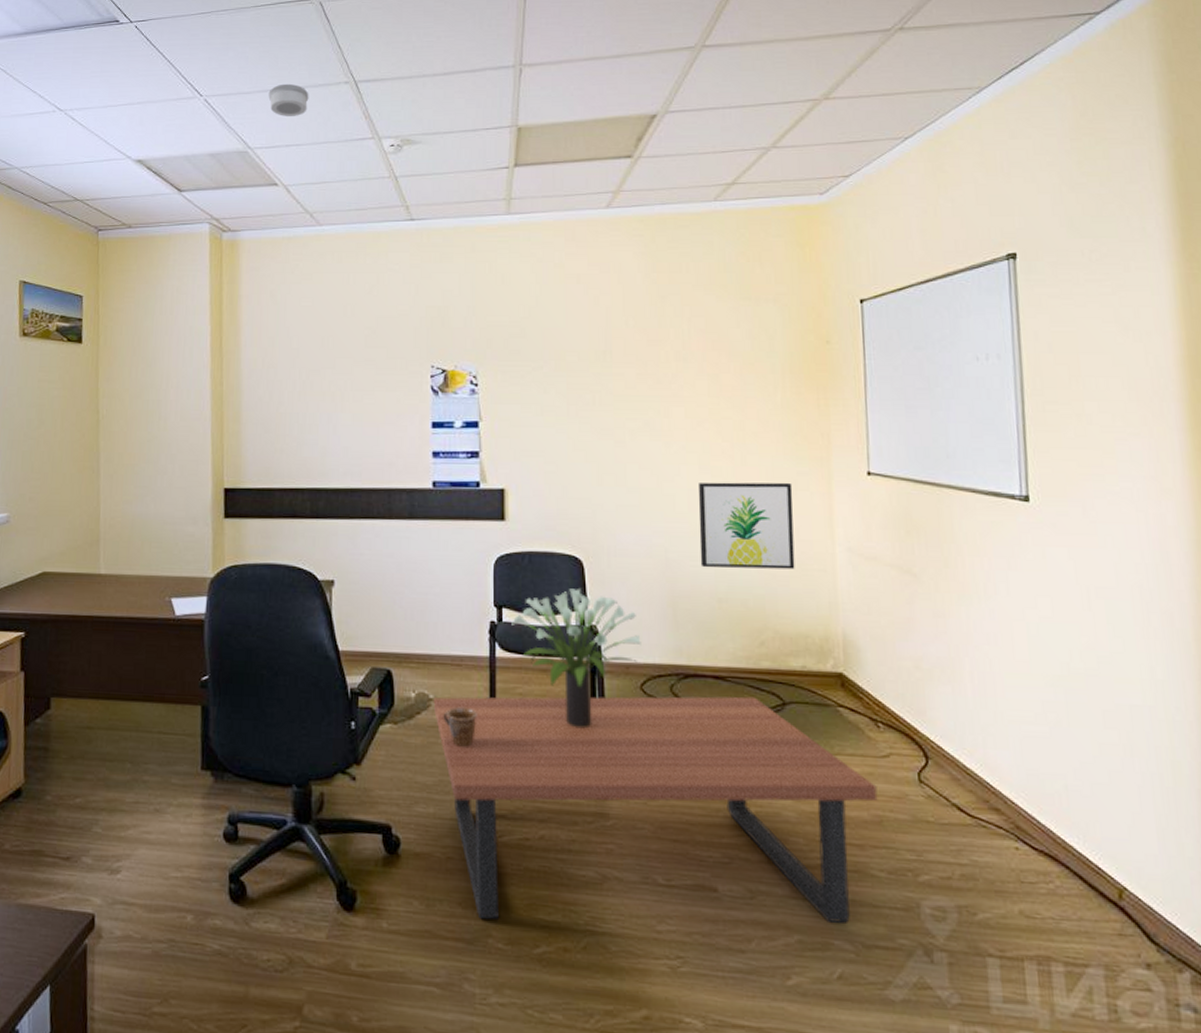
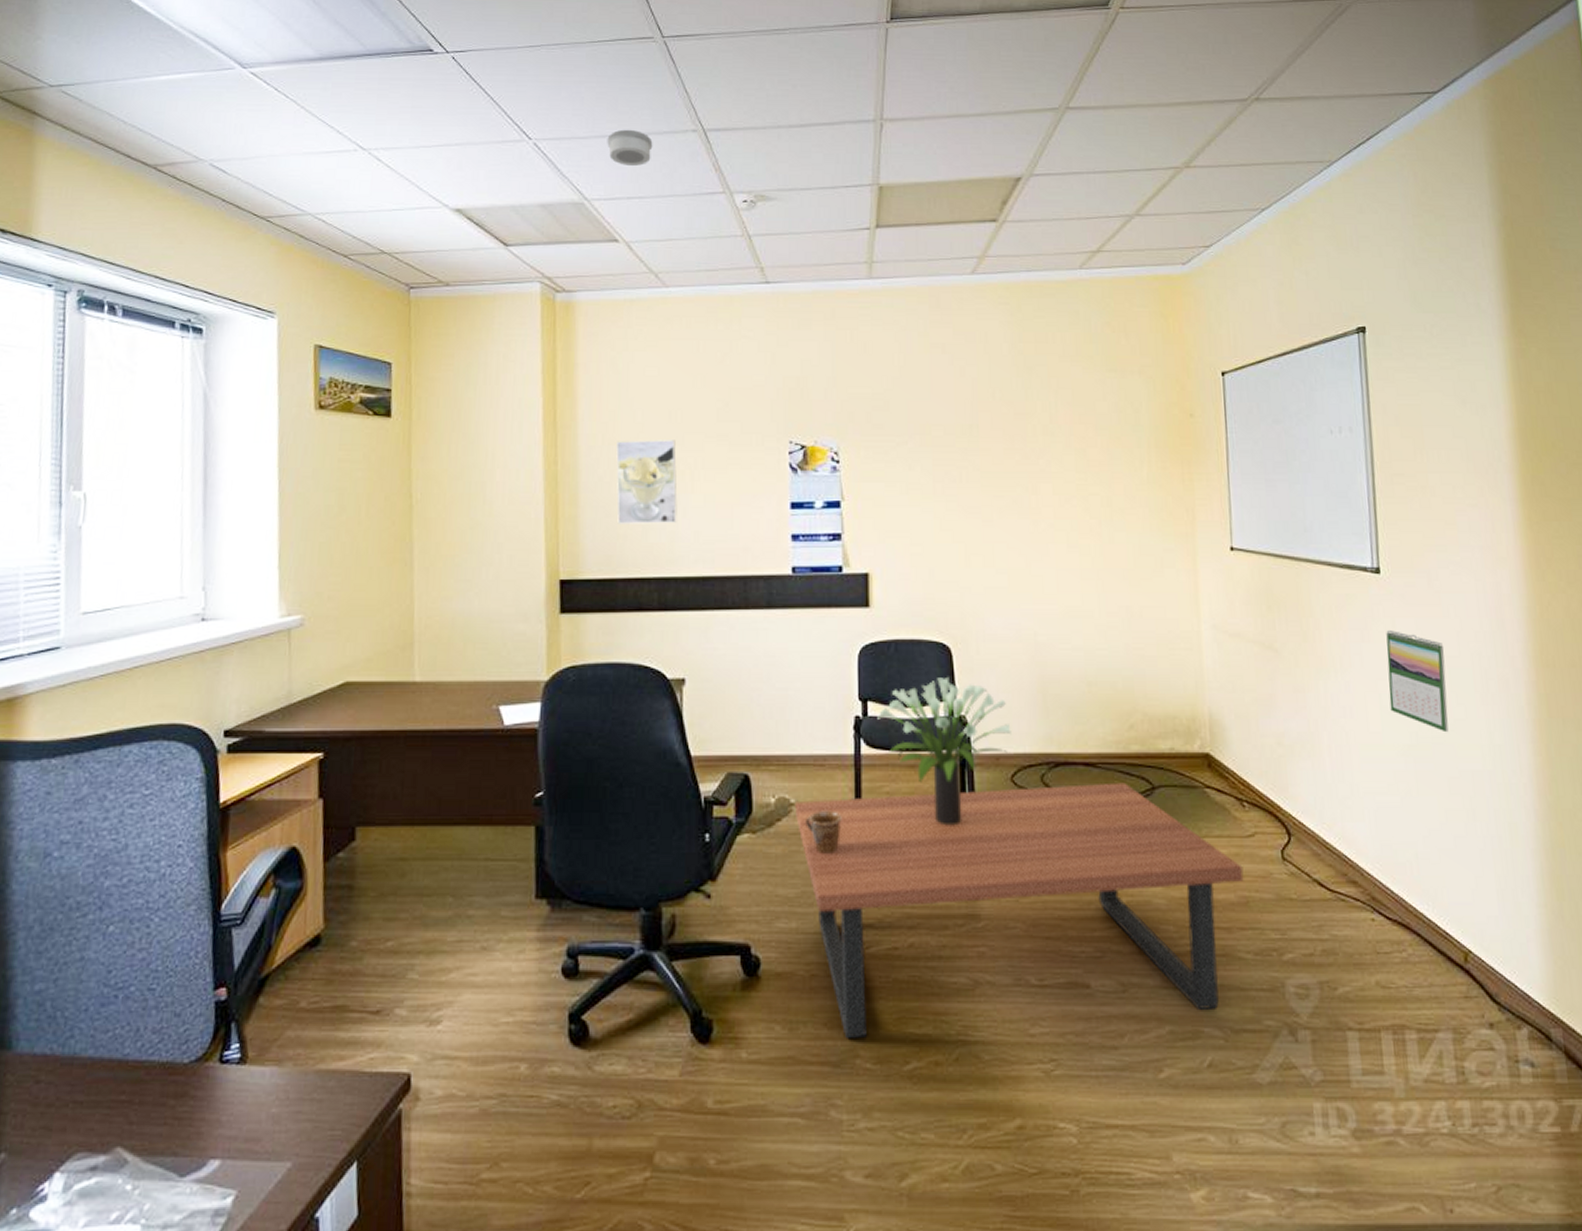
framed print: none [274,364,329,440] -> present [616,440,677,524]
wall art: present [697,482,795,570] -> none [1066,559,1163,651]
calendar: none [1035,559,1104,665] -> present [1386,630,1449,733]

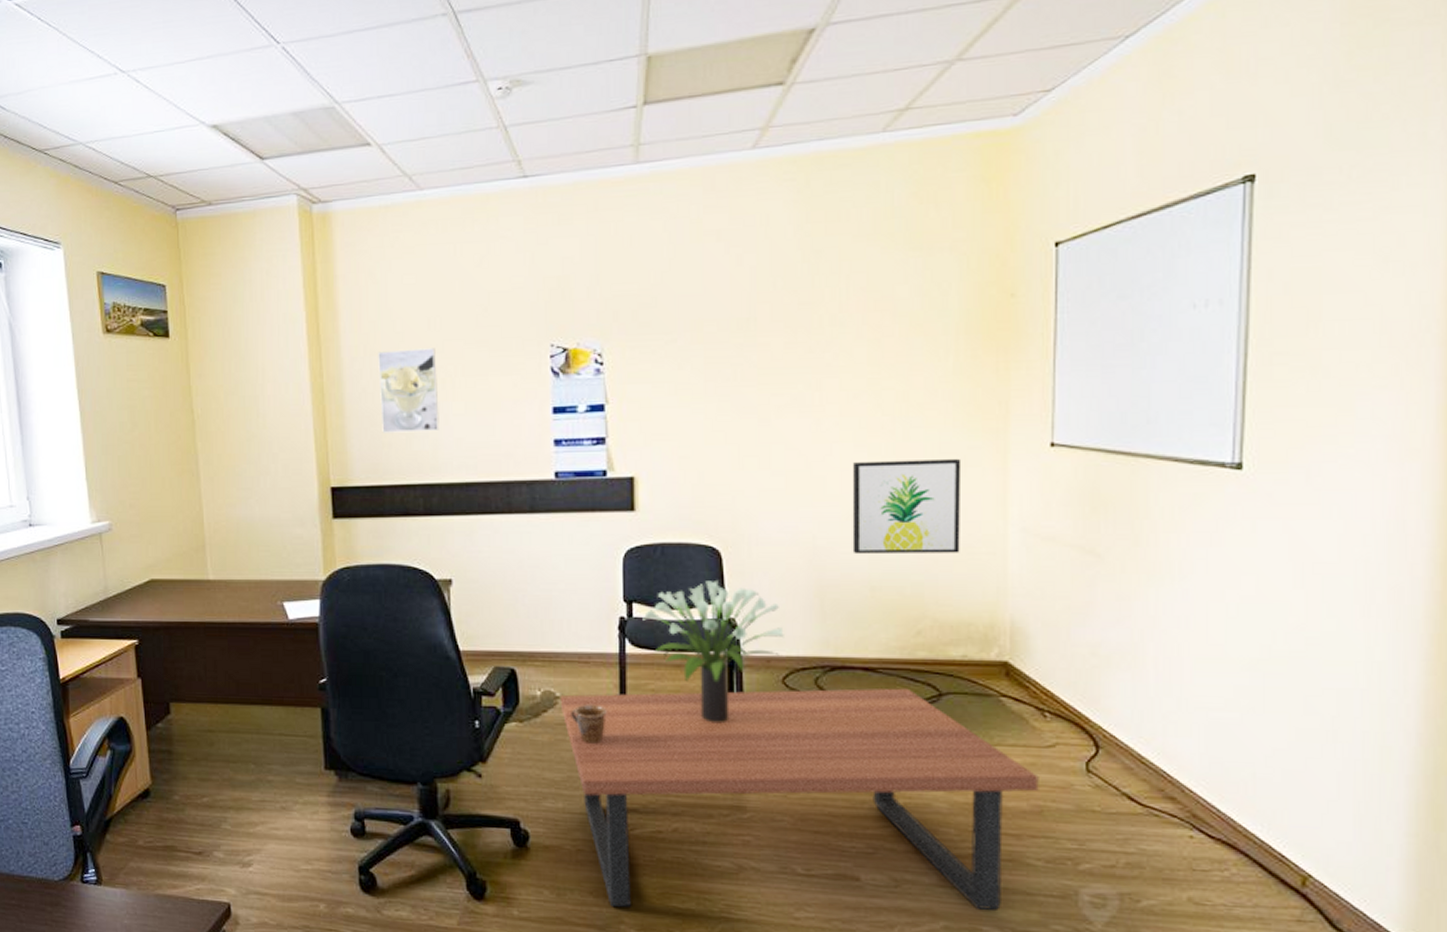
smoke detector: present [607,129,653,166] -> none [354,20,402,62]
wall art: none [1066,559,1163,651] -> present [852,458,962,555]
calendar: present [1386,630,1449,733] -> none [1238,534,1319,647]

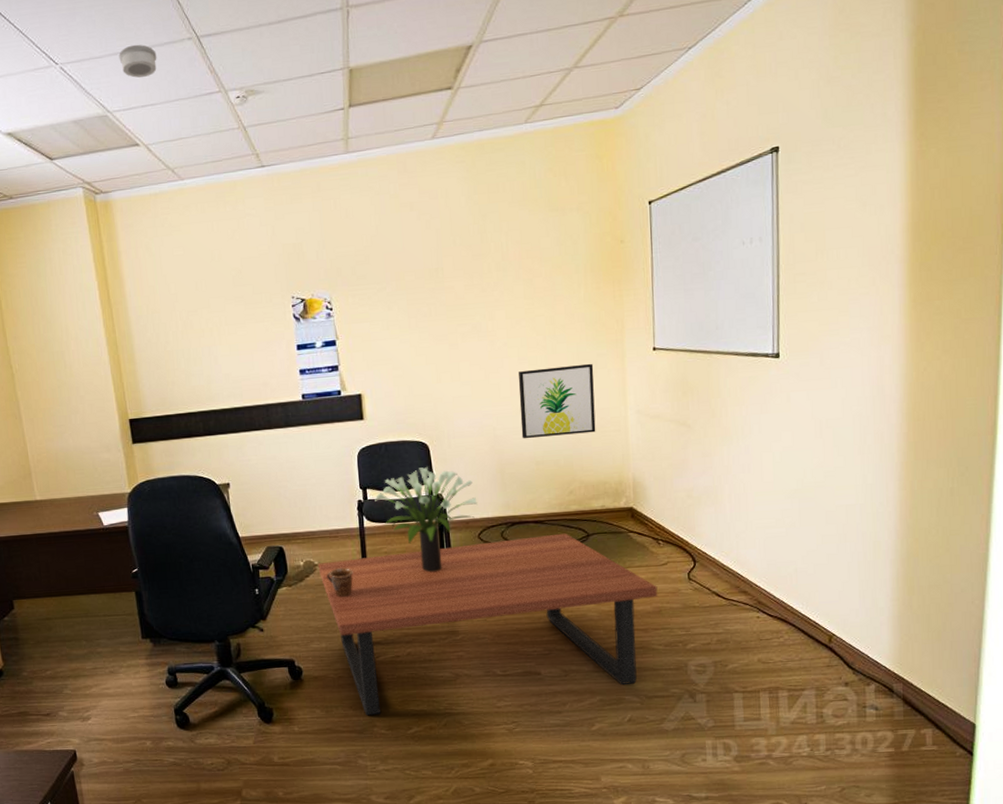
smoke detector: none [354,20,402,62] -> present [119,44,157,78]
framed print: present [378,348,439,433] -> none [158,304,211,374]

